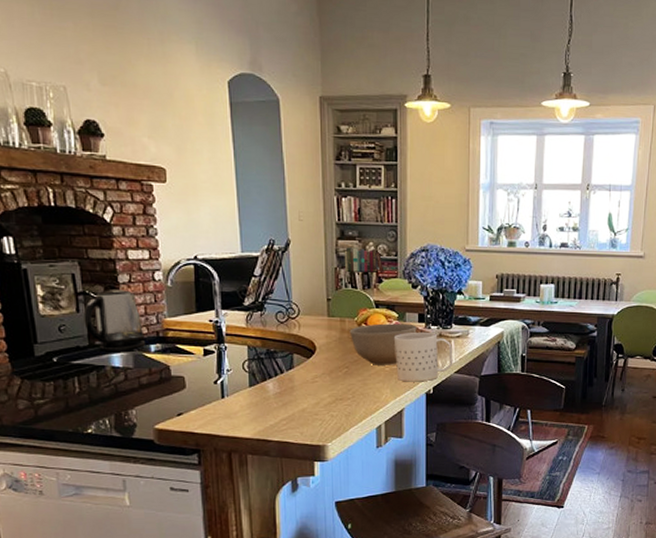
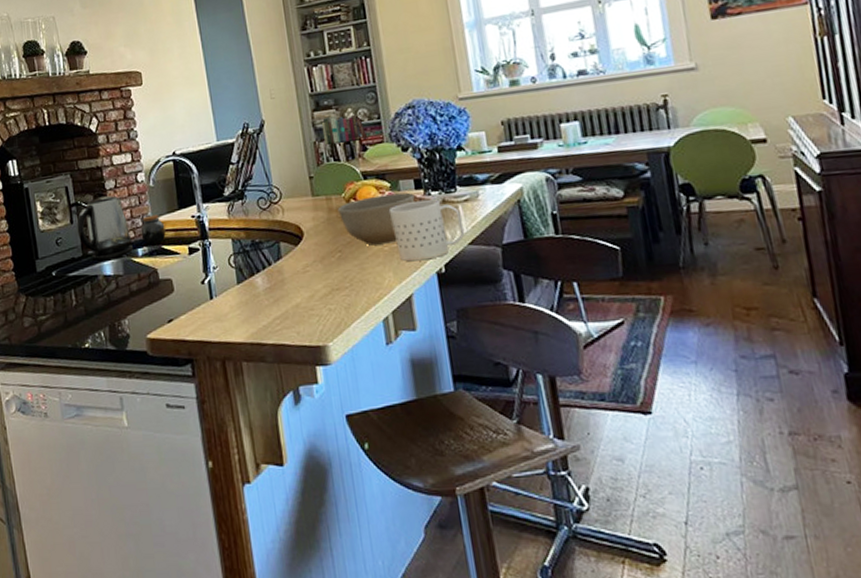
jar: none [154,314,181,342] -> present [140,214,166,245]

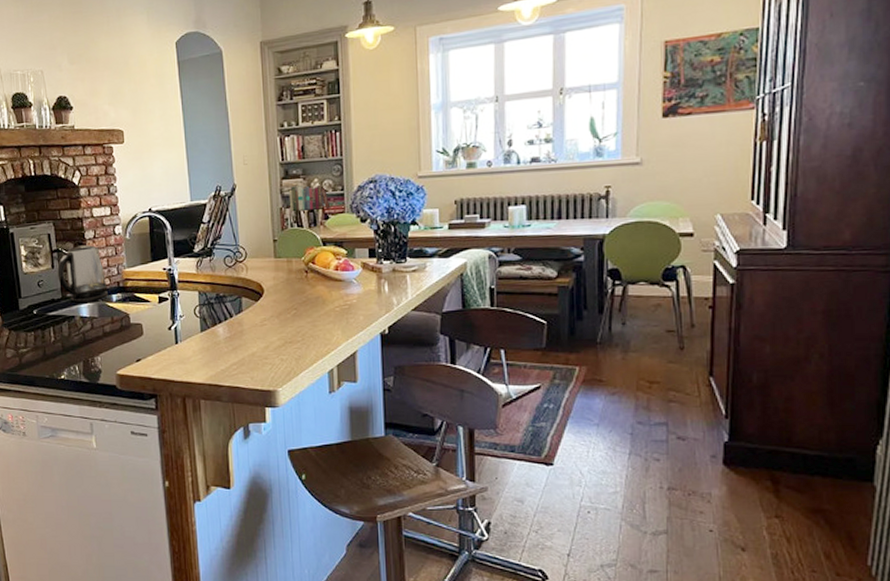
jar: present [140,214,166,245] -> none [116,265,139,292]
bowl: present [337,192,415,246] -> none [296,260,368,306]
mug: present [388,199,465,262] -> none [343,267,410,322]

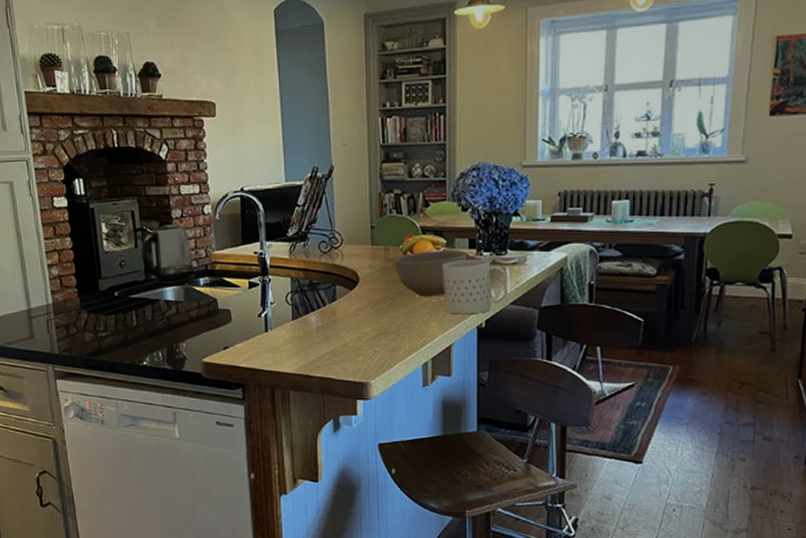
books: present [288,184,330,211] -> none [388,169,431,197]
bowl: none [296,260,368,306] -> present [394,250,467,297]
mug: none [343,267,410,322] -> present [441,258,508,315]

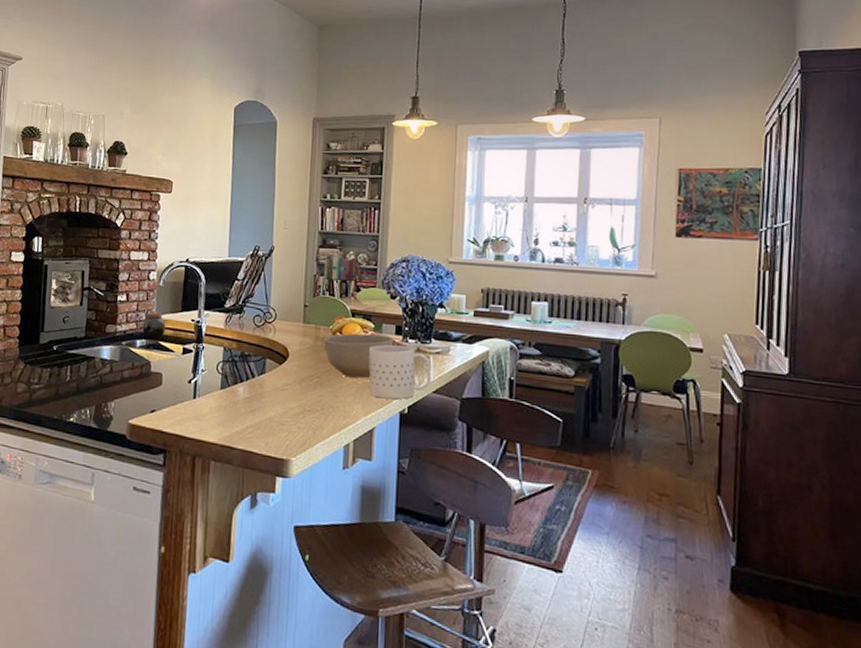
kettle: present [141,223,196,287] -> none [84,285,134,345]
jar: none [203,247,228,275] -> present [142,312,166,339]
books: none [388,169,431,197] -> present [323,255,362,282]

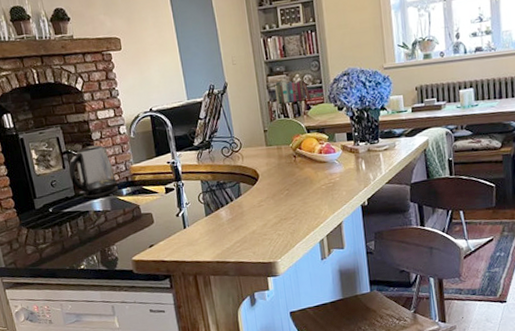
kettle: none [84,285,134,345] -> present [68,145,120,200]
jar: present [142,312,166,339] -> none [124,161,146,186]
bowl: present [323,333,394,378] -> none [286,143,347,185]
mug: present [368,344,432,400] -> none [326,148,384,197]

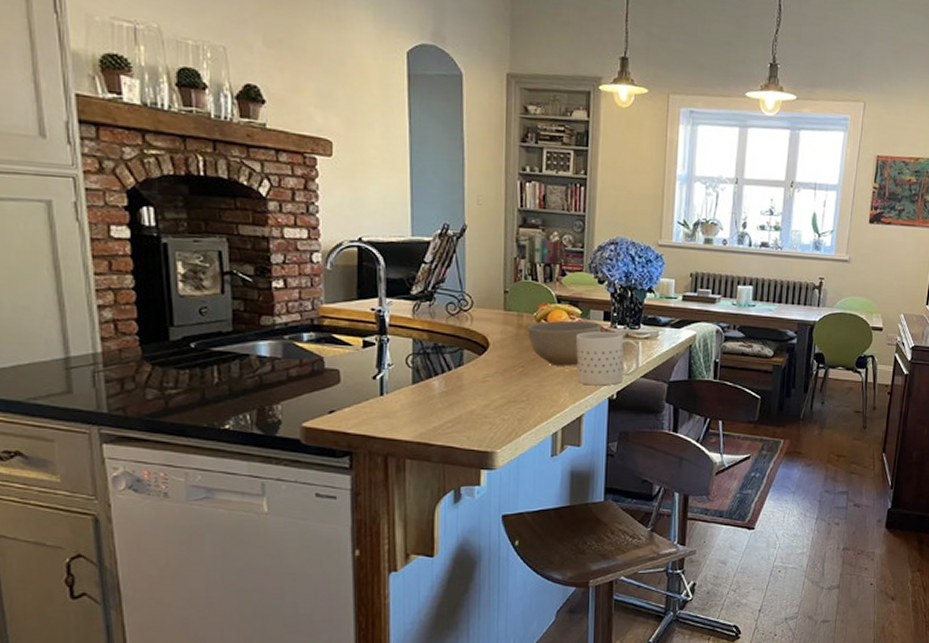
kettle: present [68,145,120,200] -> none [229,269,299,340]
bowl: none [286,143,347,185] -> present [527,320,602,366]
mug: none [326,148,384,197] -> present [575,331,640,386]

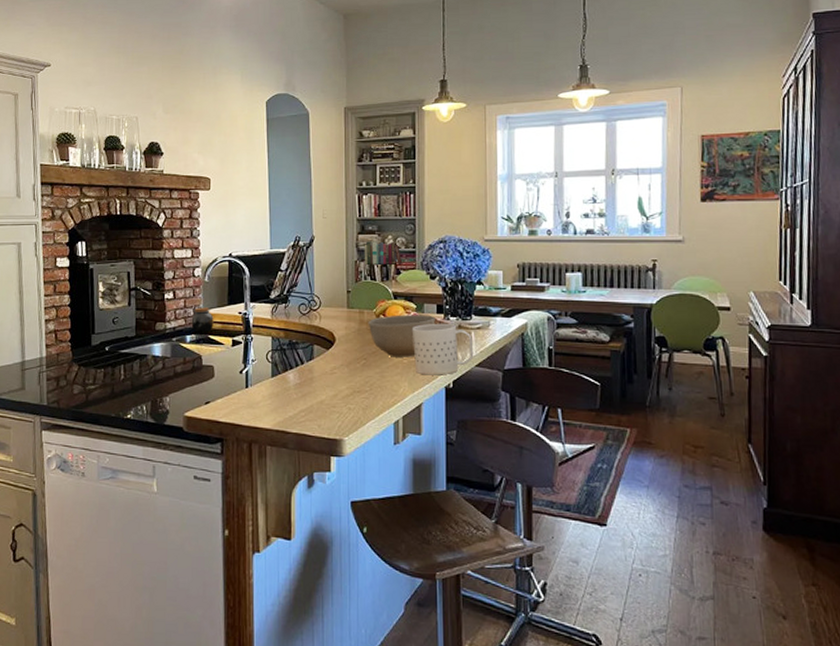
jar: none [309,300,339,331] -> present [191,307,214,333]

